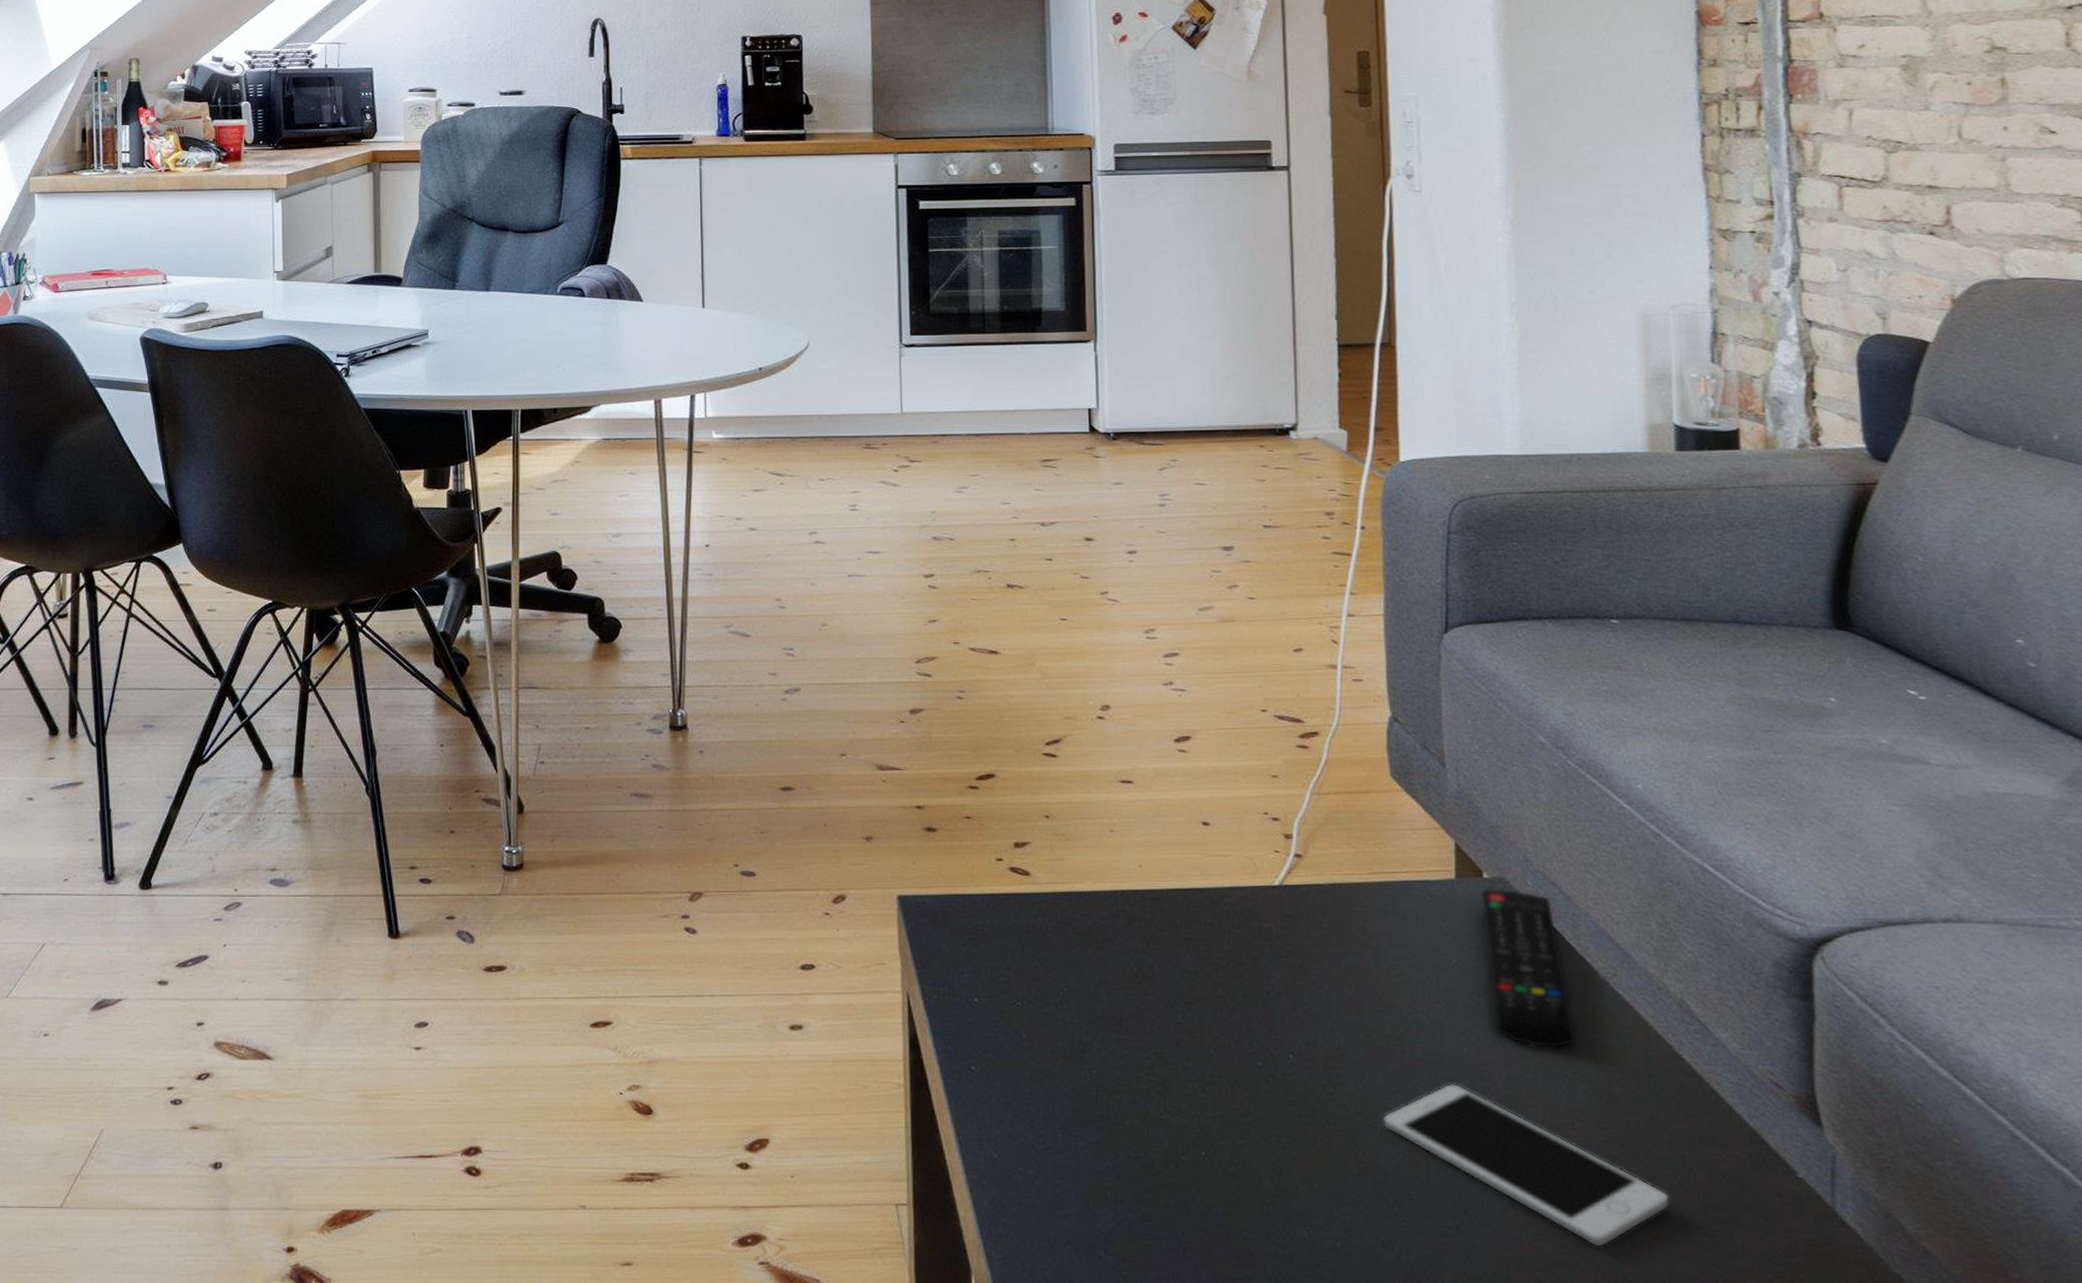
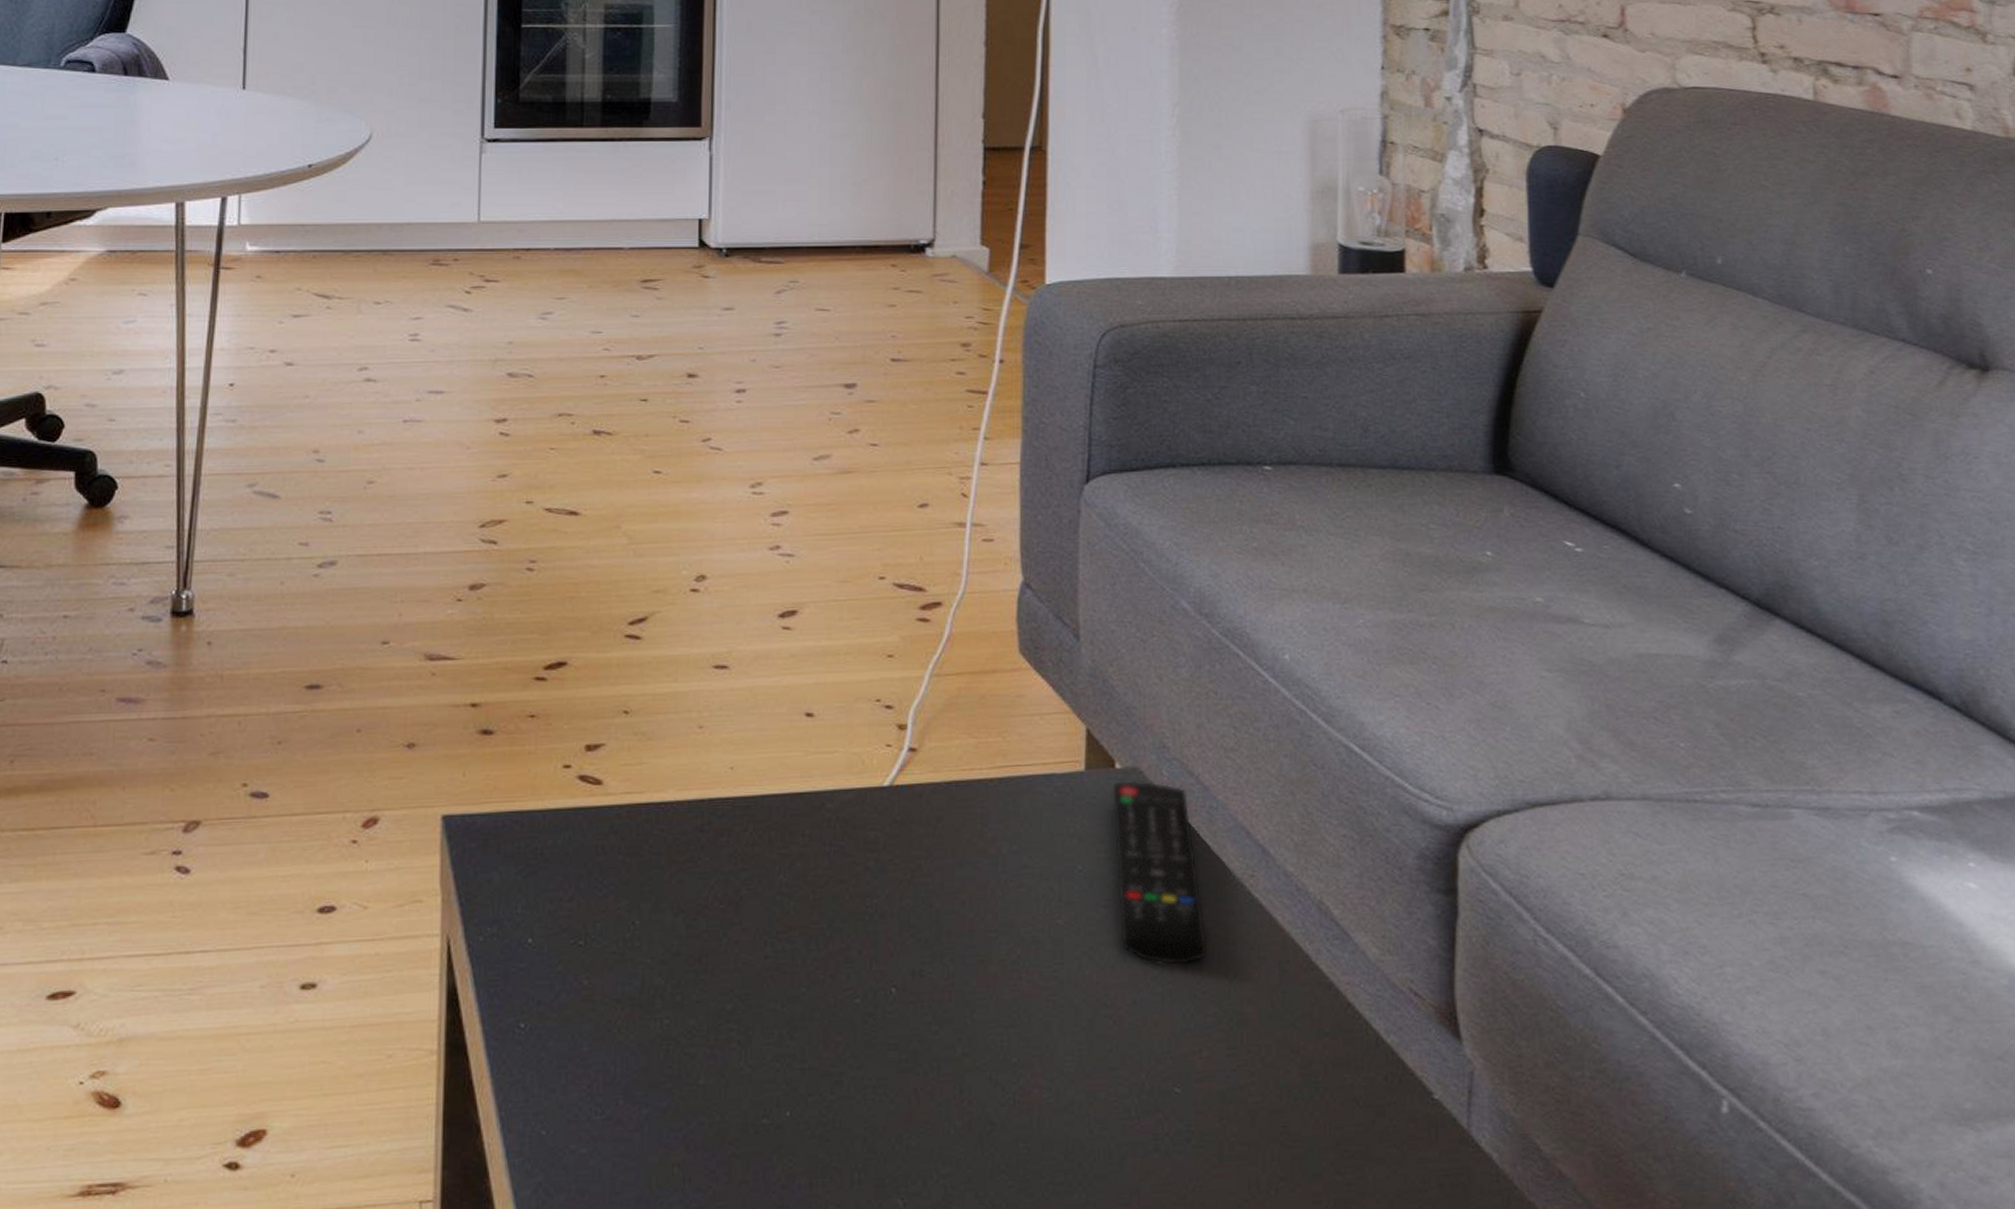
cell phone: present [1382,1083,1670,1247] -> none [992,1012,1300,1195]

